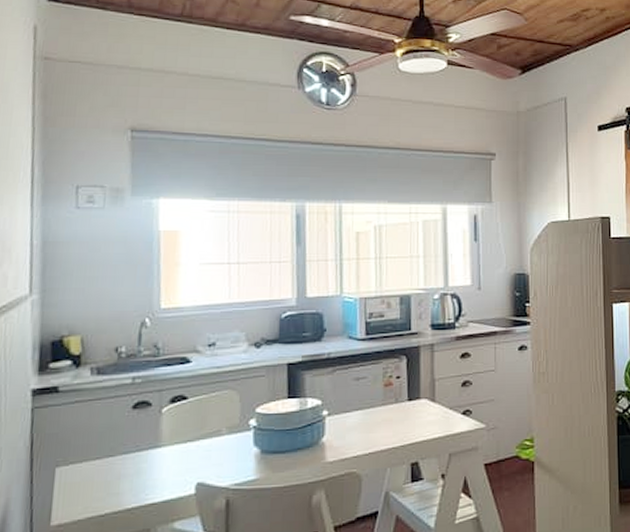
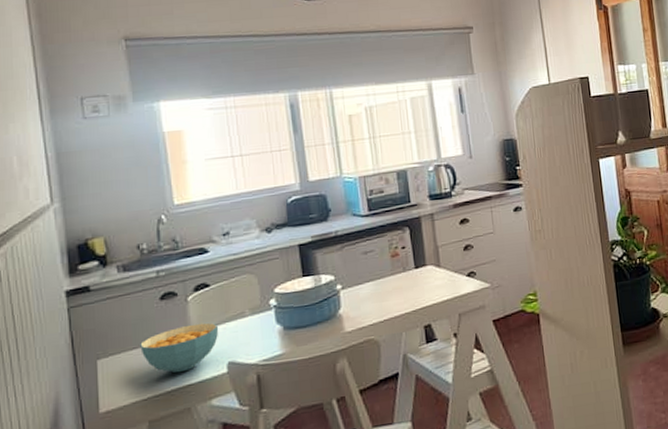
cereal bowl: none [104,438,192,490] -> present [140,322,219,374]

